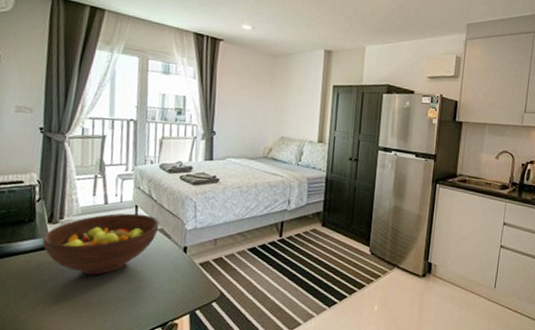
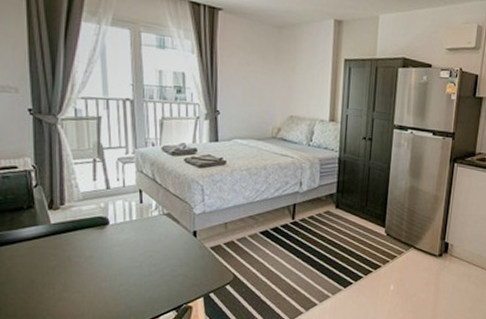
fruit bowl: present [42,213,159,275] -> none [44,198,166,261]

